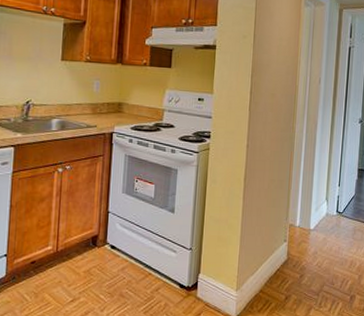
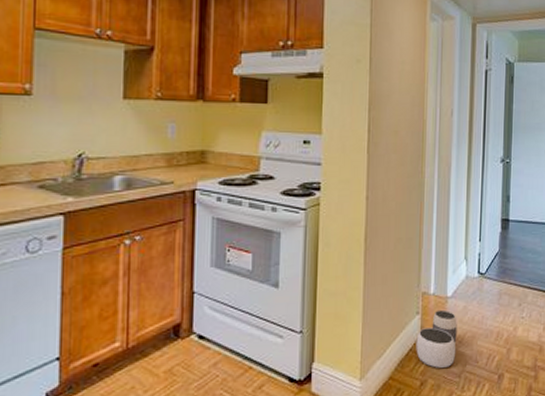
waste basket: none [282,239,318,286] -> present [416,309,457,368]

